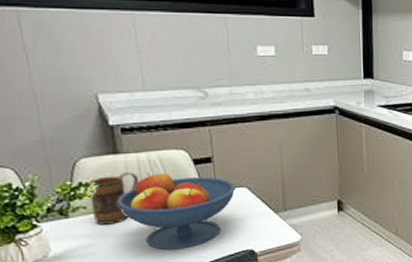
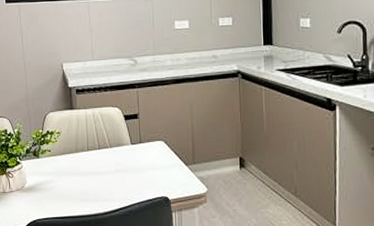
mug: present [88,172,140,225] -> none [53,124,86,165]
fruit bowl: present [117,173,236,250] -> none [71,125,156,191]

